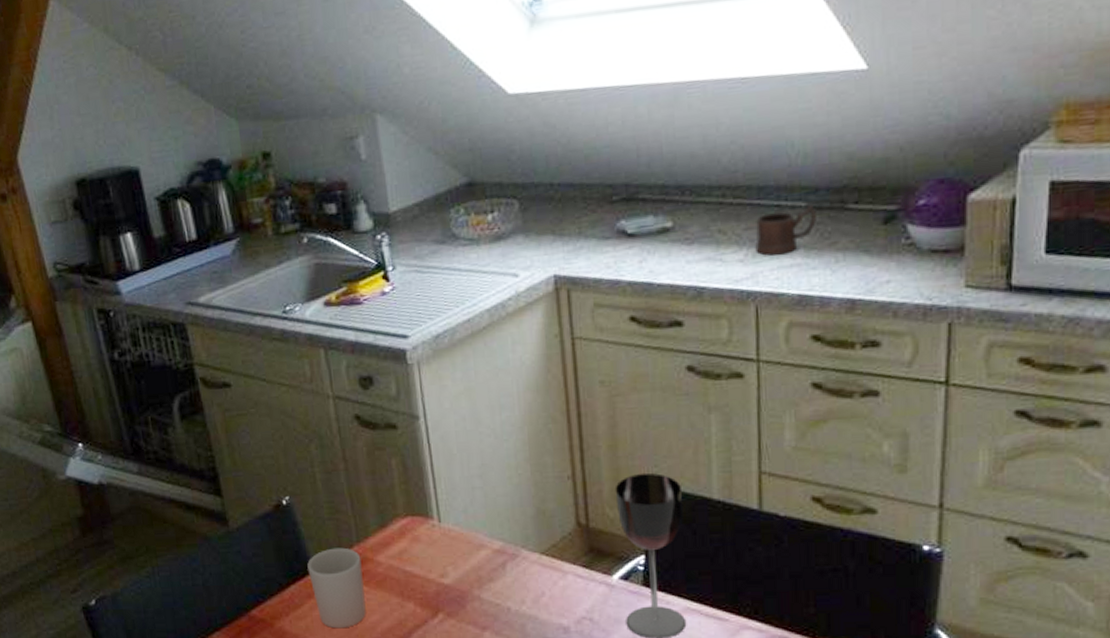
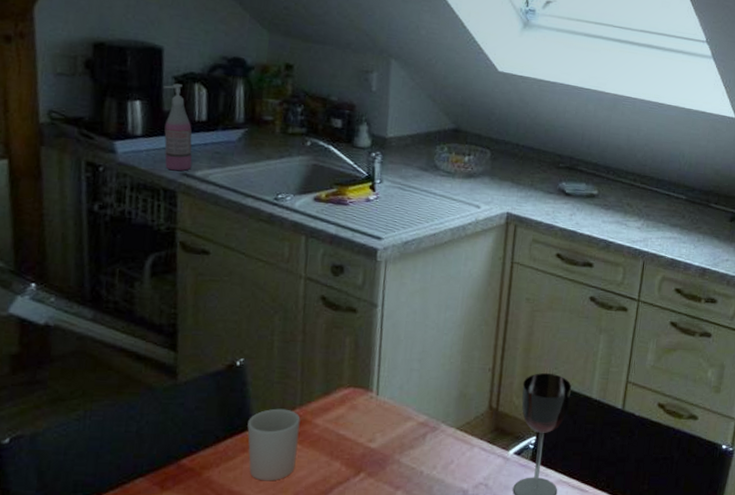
soap dispenser: none [148,204,194,302] -> present [163,83,193,171]
mug: present [755,203,816,256] -> none [649,197,691,229]

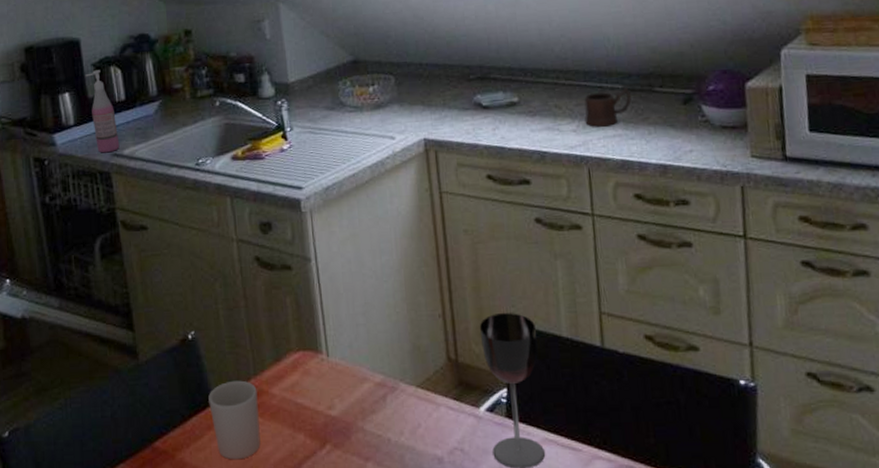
mug: none [649,197,691,229] -> present [584,86,631,127]

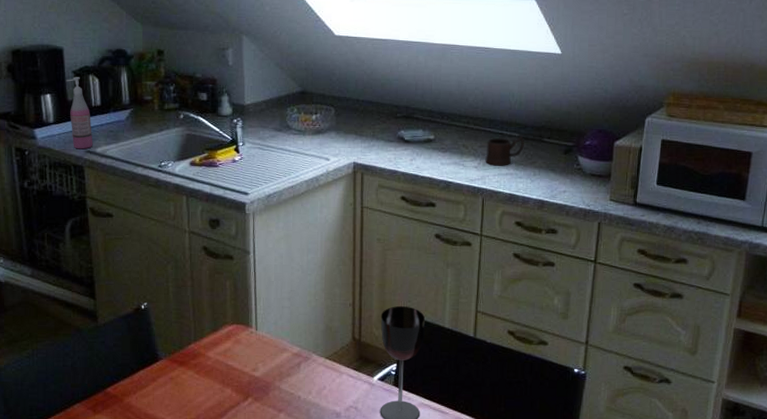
mug: present [208,380,261,460] -> none [155,344,196,406]

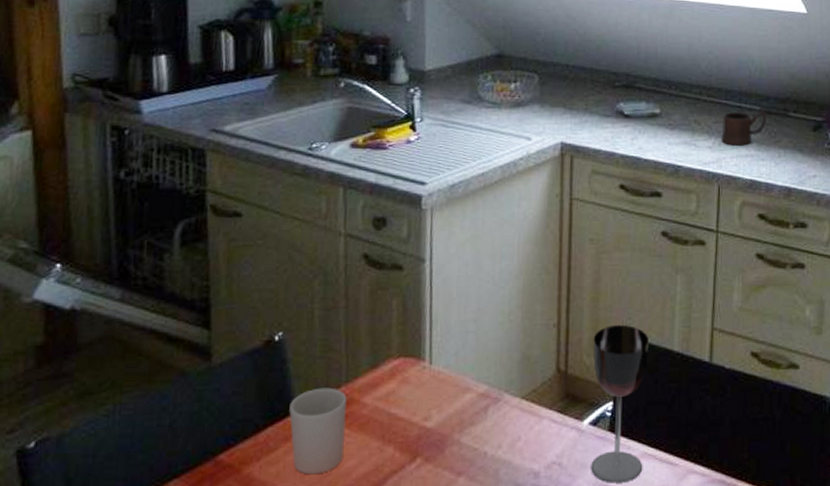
soap dispenser: present [66,77,93,150] -> none [189,33,221,128]
mug: none [155,344,196,406] -> present [289,387,347,475]

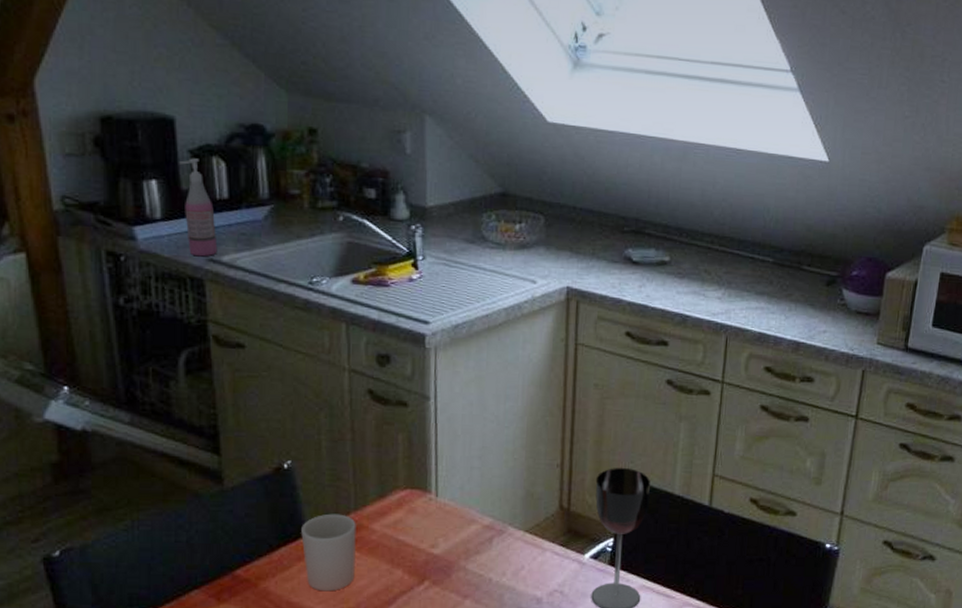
soap dispenser: none [189,33,221,128] -> present [179,158,218,257]
mug: present [721,108,767,146] -> none [731,260,780,298]

